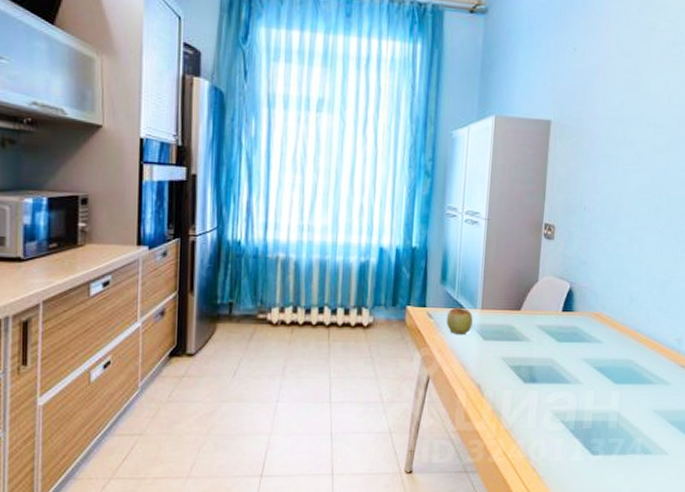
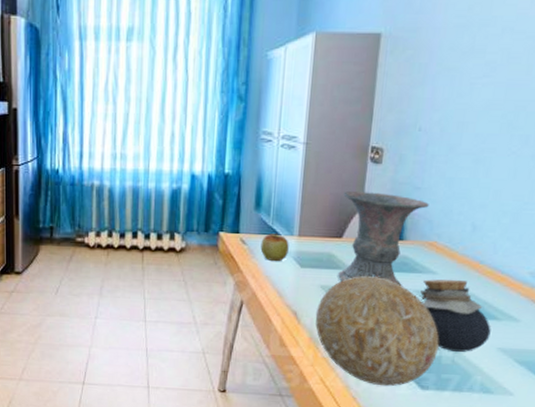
decorative ball: none [497,346,606,455] -> present [315,275,439,387]
vase: none [517,265,594,356] -> present [338,191,429,287]
jar: none [589,347,648,416] -> present [420,279,491,352]

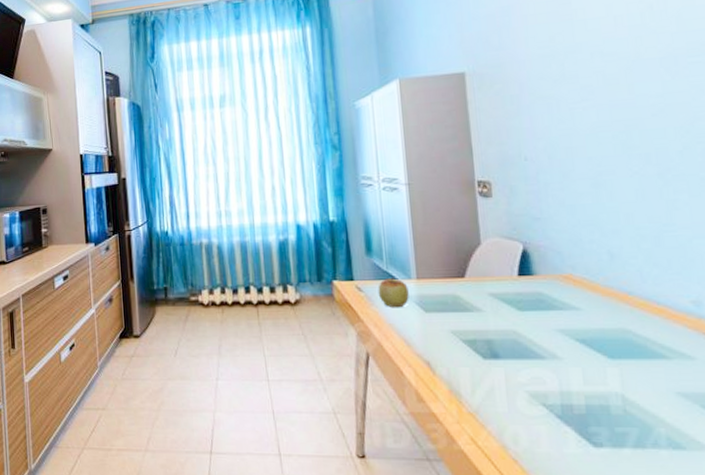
decorative ball: present [315,275,439,387] -> none [451,316,604,445]
vase: present [338,191,429,287] -> none [457,227,554,327]
jar: present [420,279,491,352] -> none [566,314,663,399]

